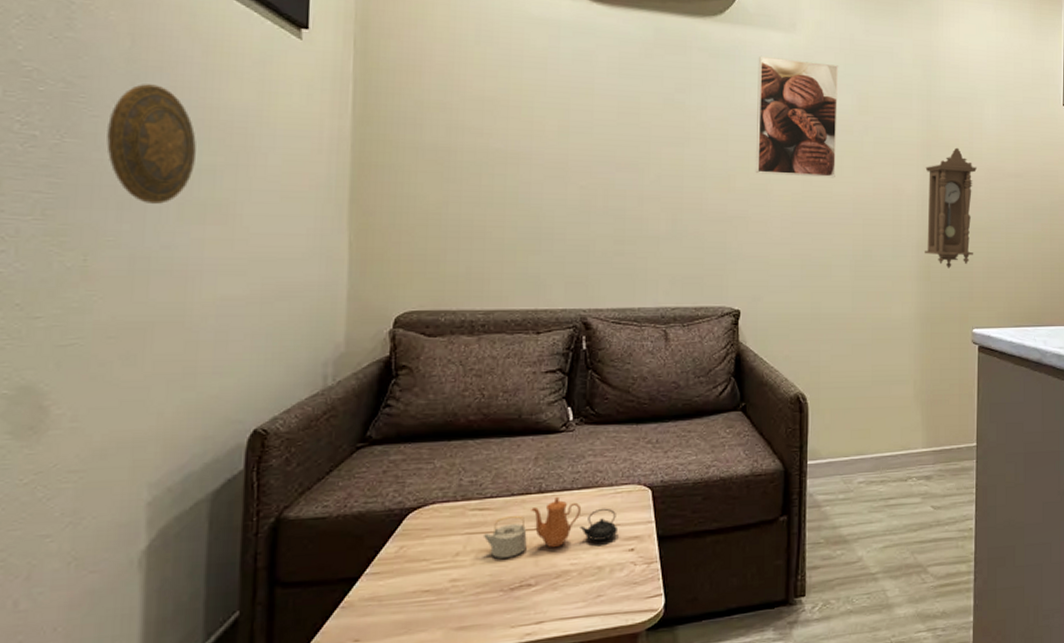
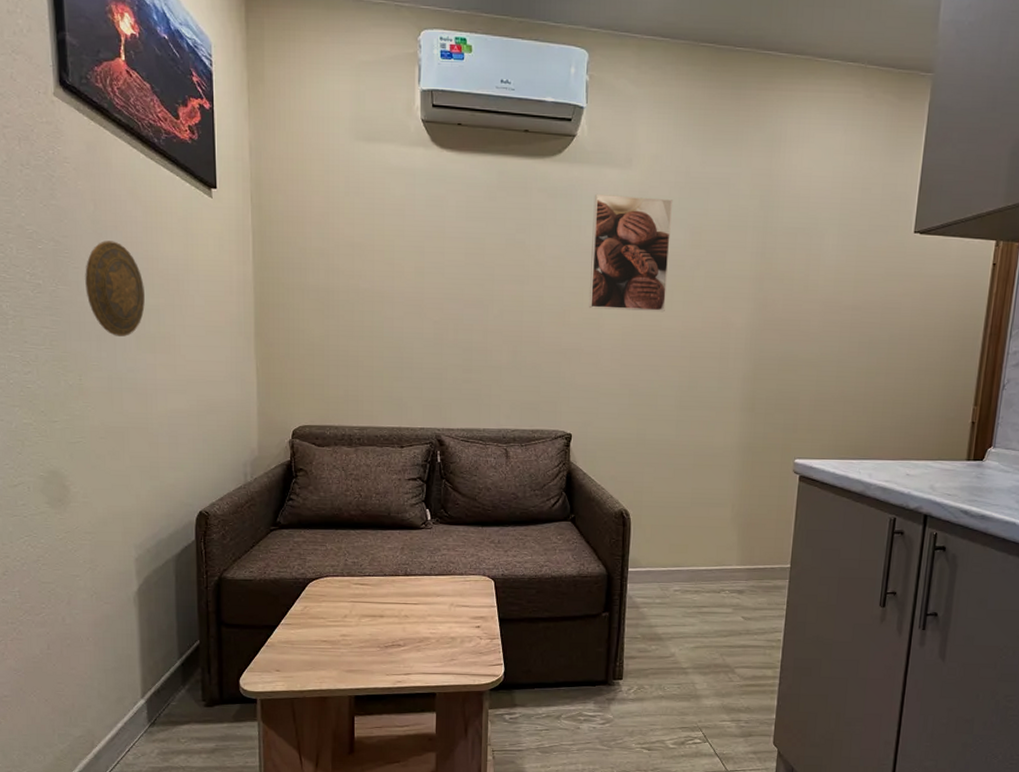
teapot: present [482,496,619,559] -> none [363,579,468,623]
pendulum clock: present [925,147,977,269] -> none [750,280,811,401]

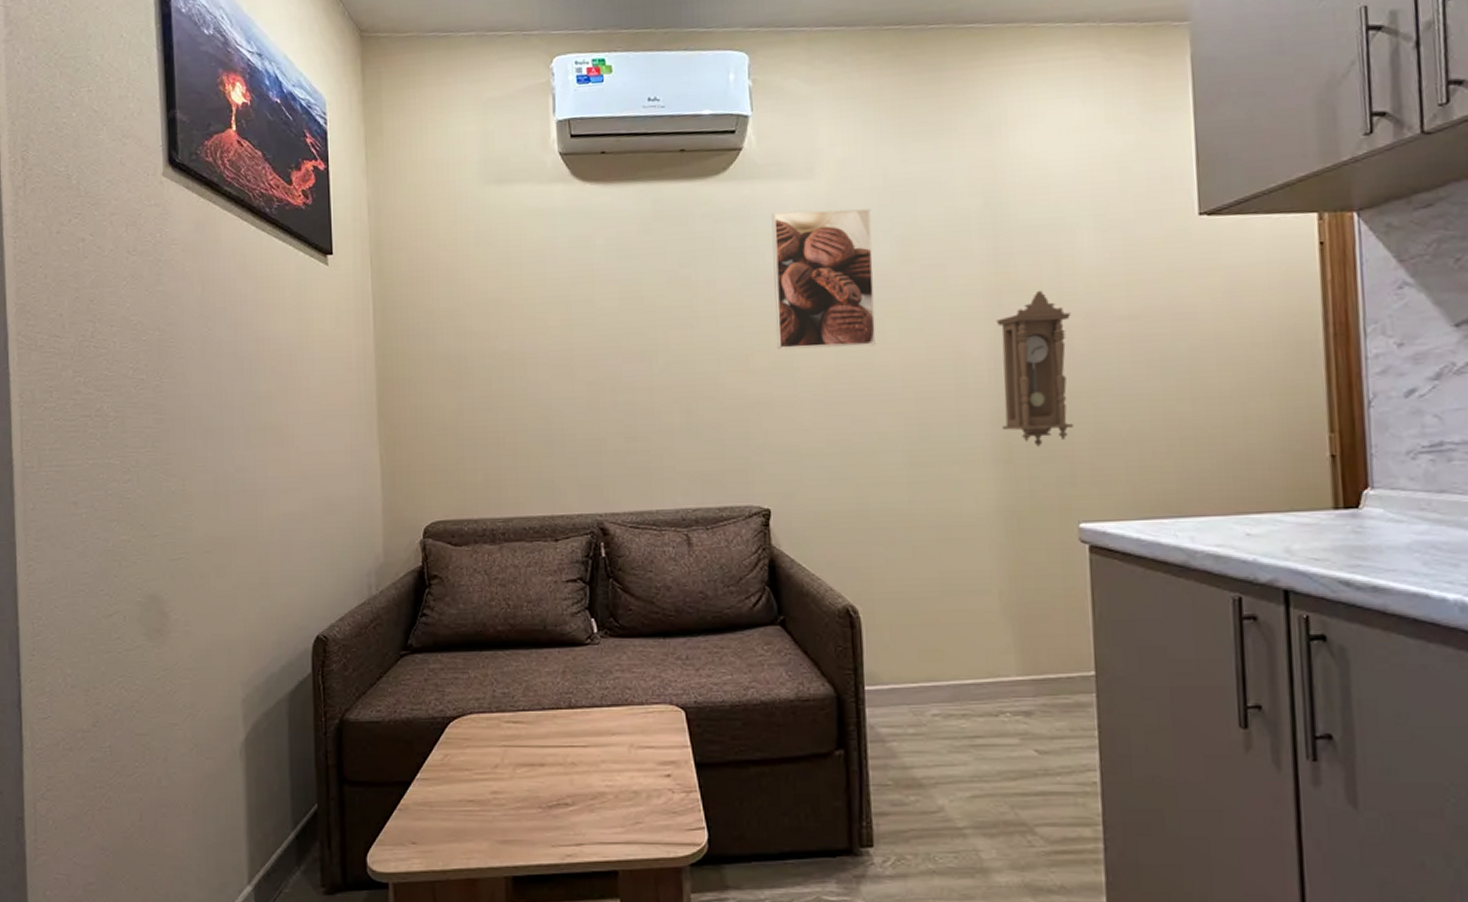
decorative plate: present [85,241,145,337] -> none [191,324,255,431]
pendulum clock: none [750,280,811,401] -> present [996,290,1073,447]

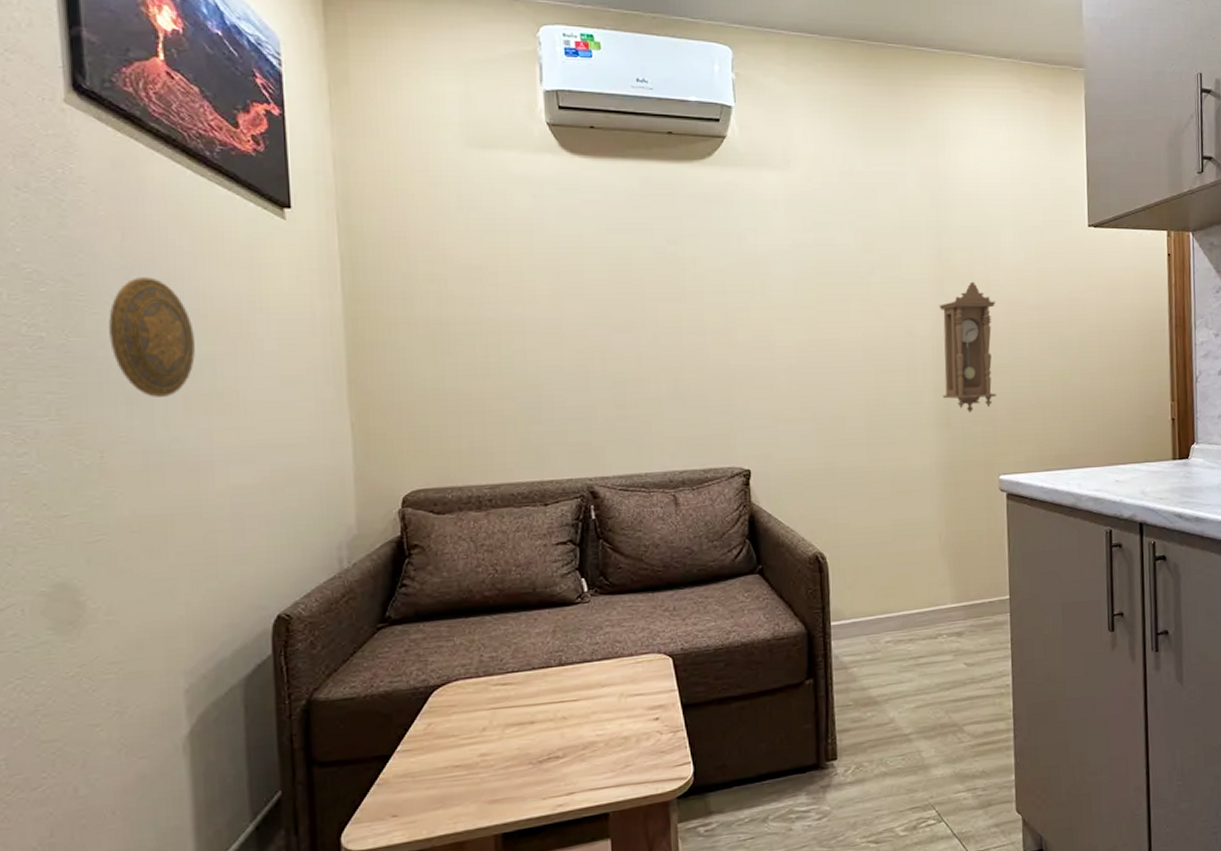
decorative plate: none [191,324,255,431] -> present [109,277,195,397]
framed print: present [771,208,876,350] -> none [752,198,842,325]

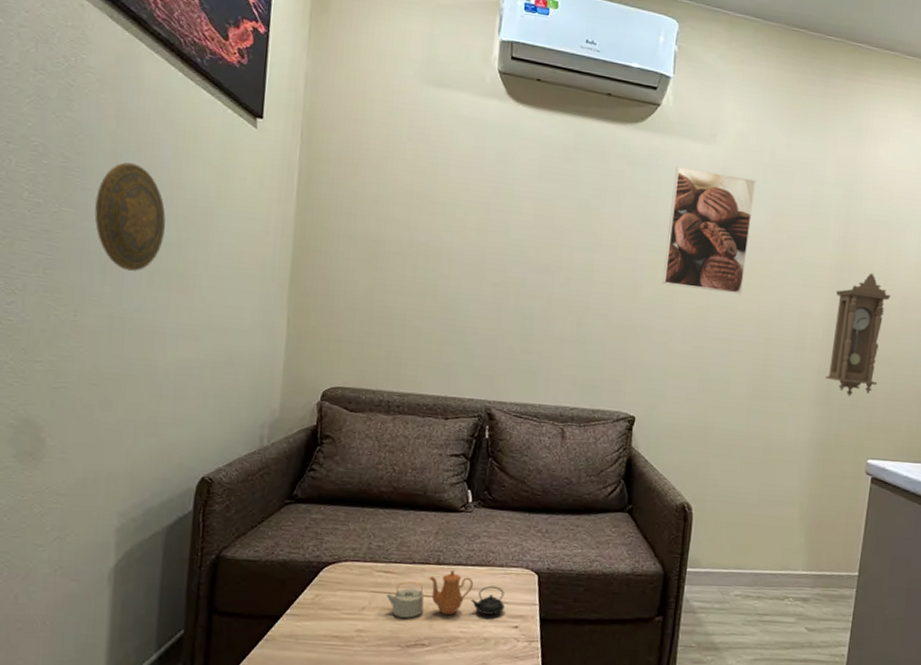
teapot: none [507,668,642,732] -> present [386,569,506,618]
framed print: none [752,198,842,325] -> present [662,165,757,295]

